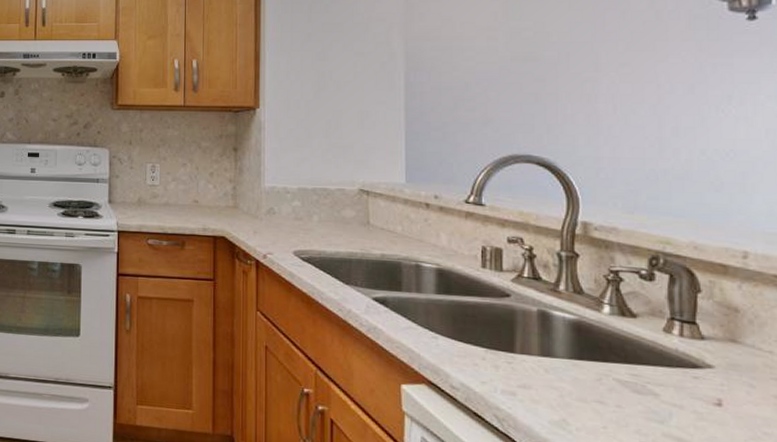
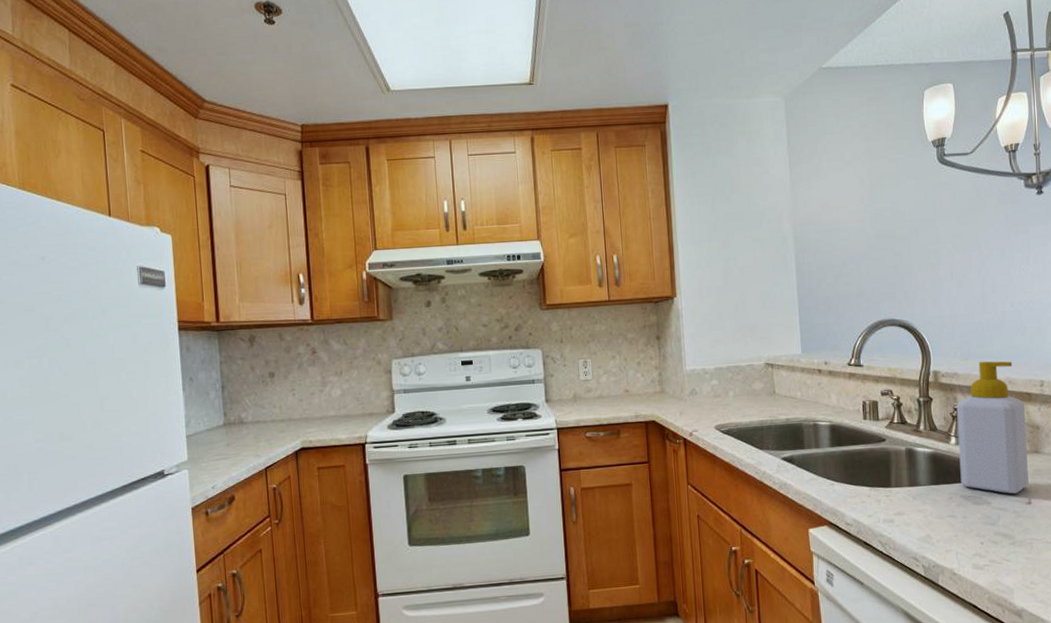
soap bottle: none [613,217,719,390] -> present [956,361,1029,494]

